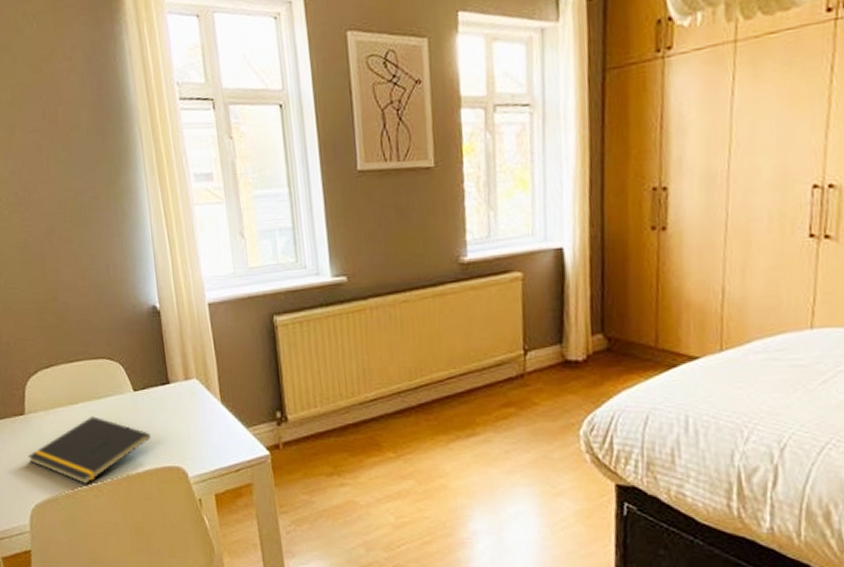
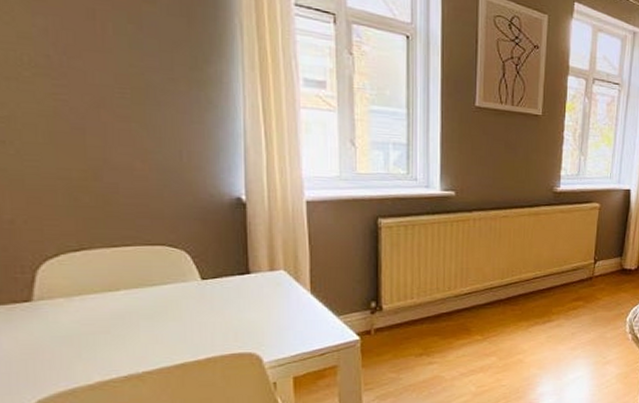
notepad: present [27,416,151,485] -> none [31,304,219,375]

